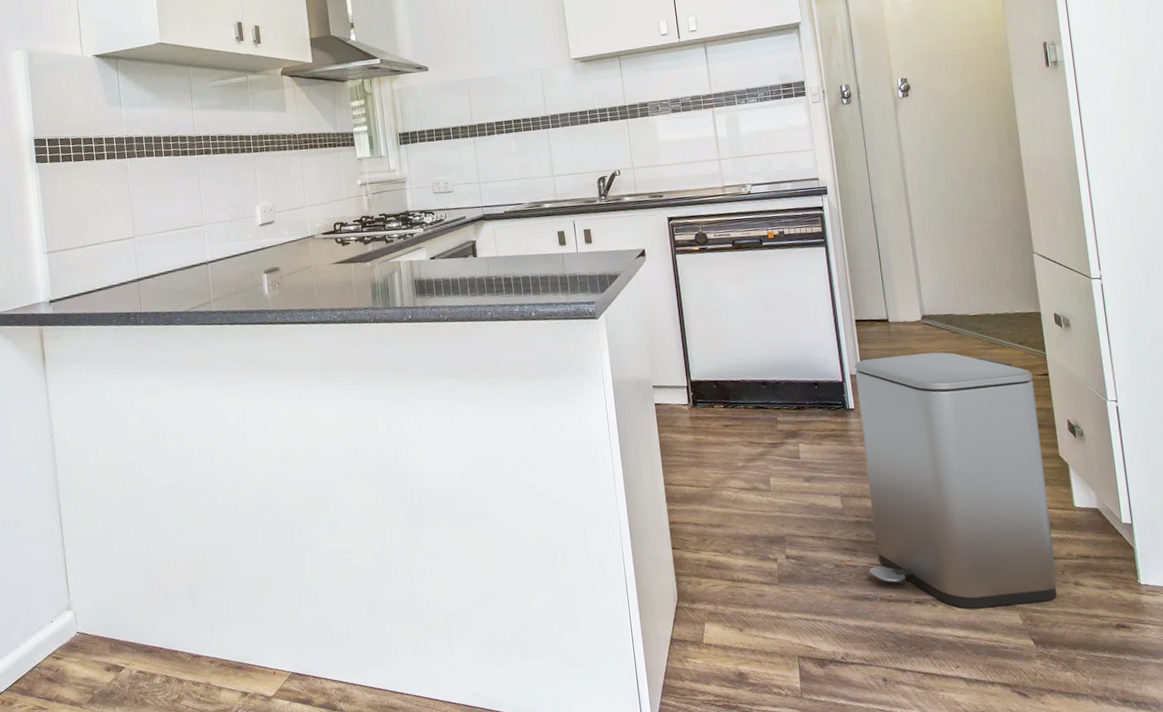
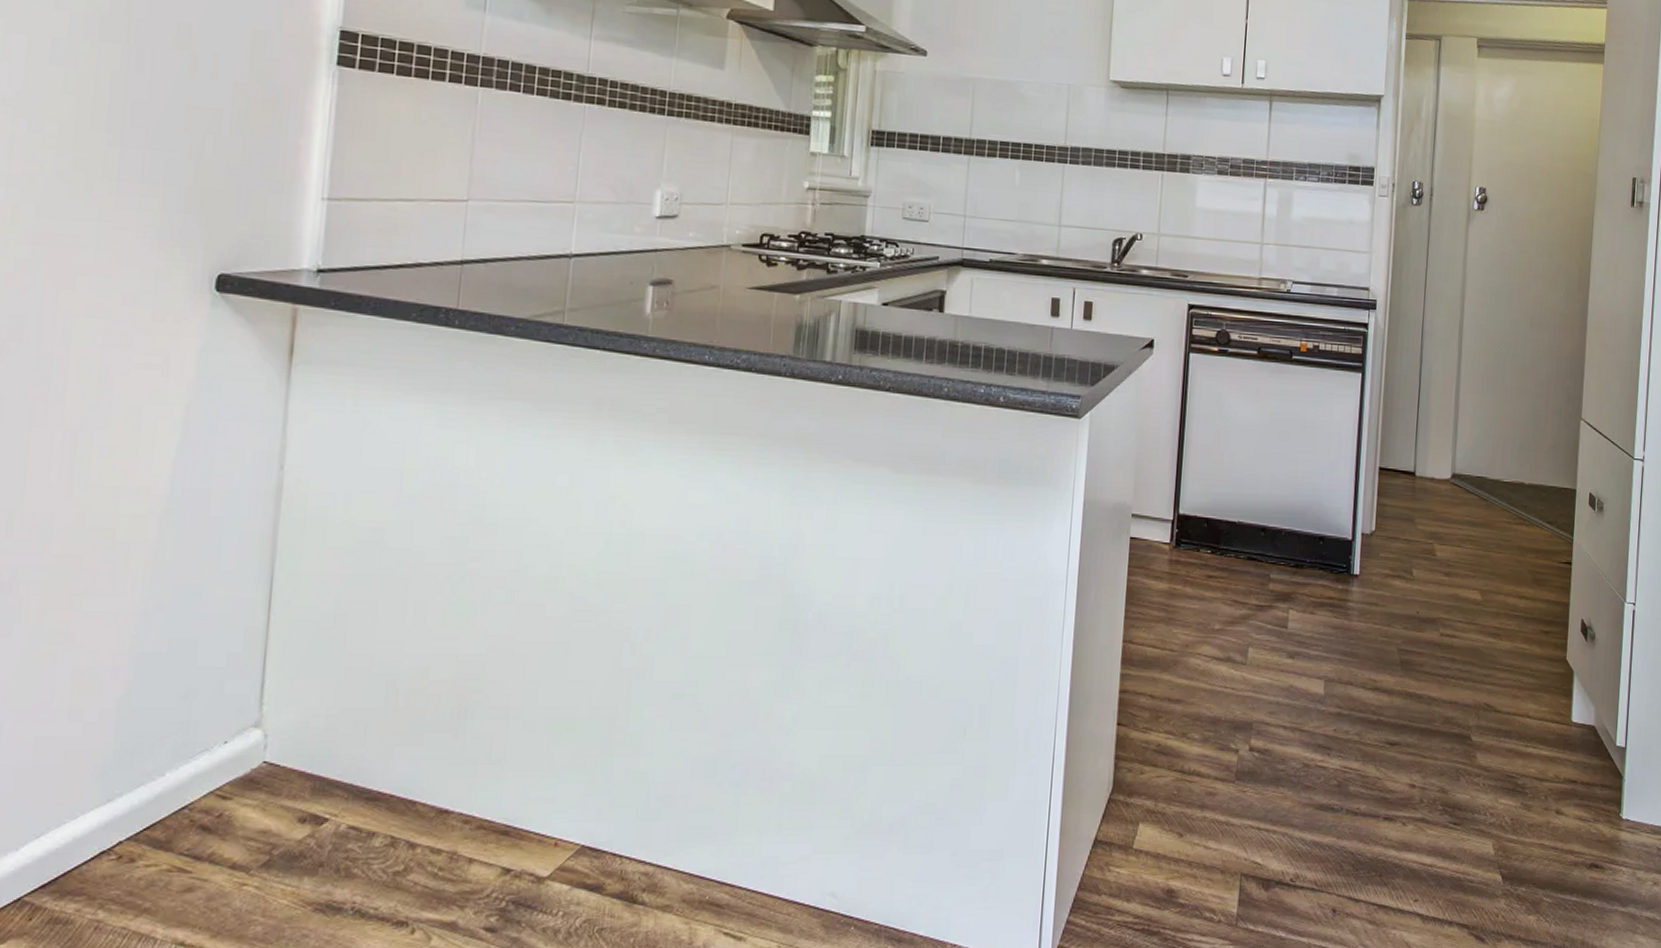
pedal bin: present [854,352,1058,609] -> none [1339,517,1555,832]

